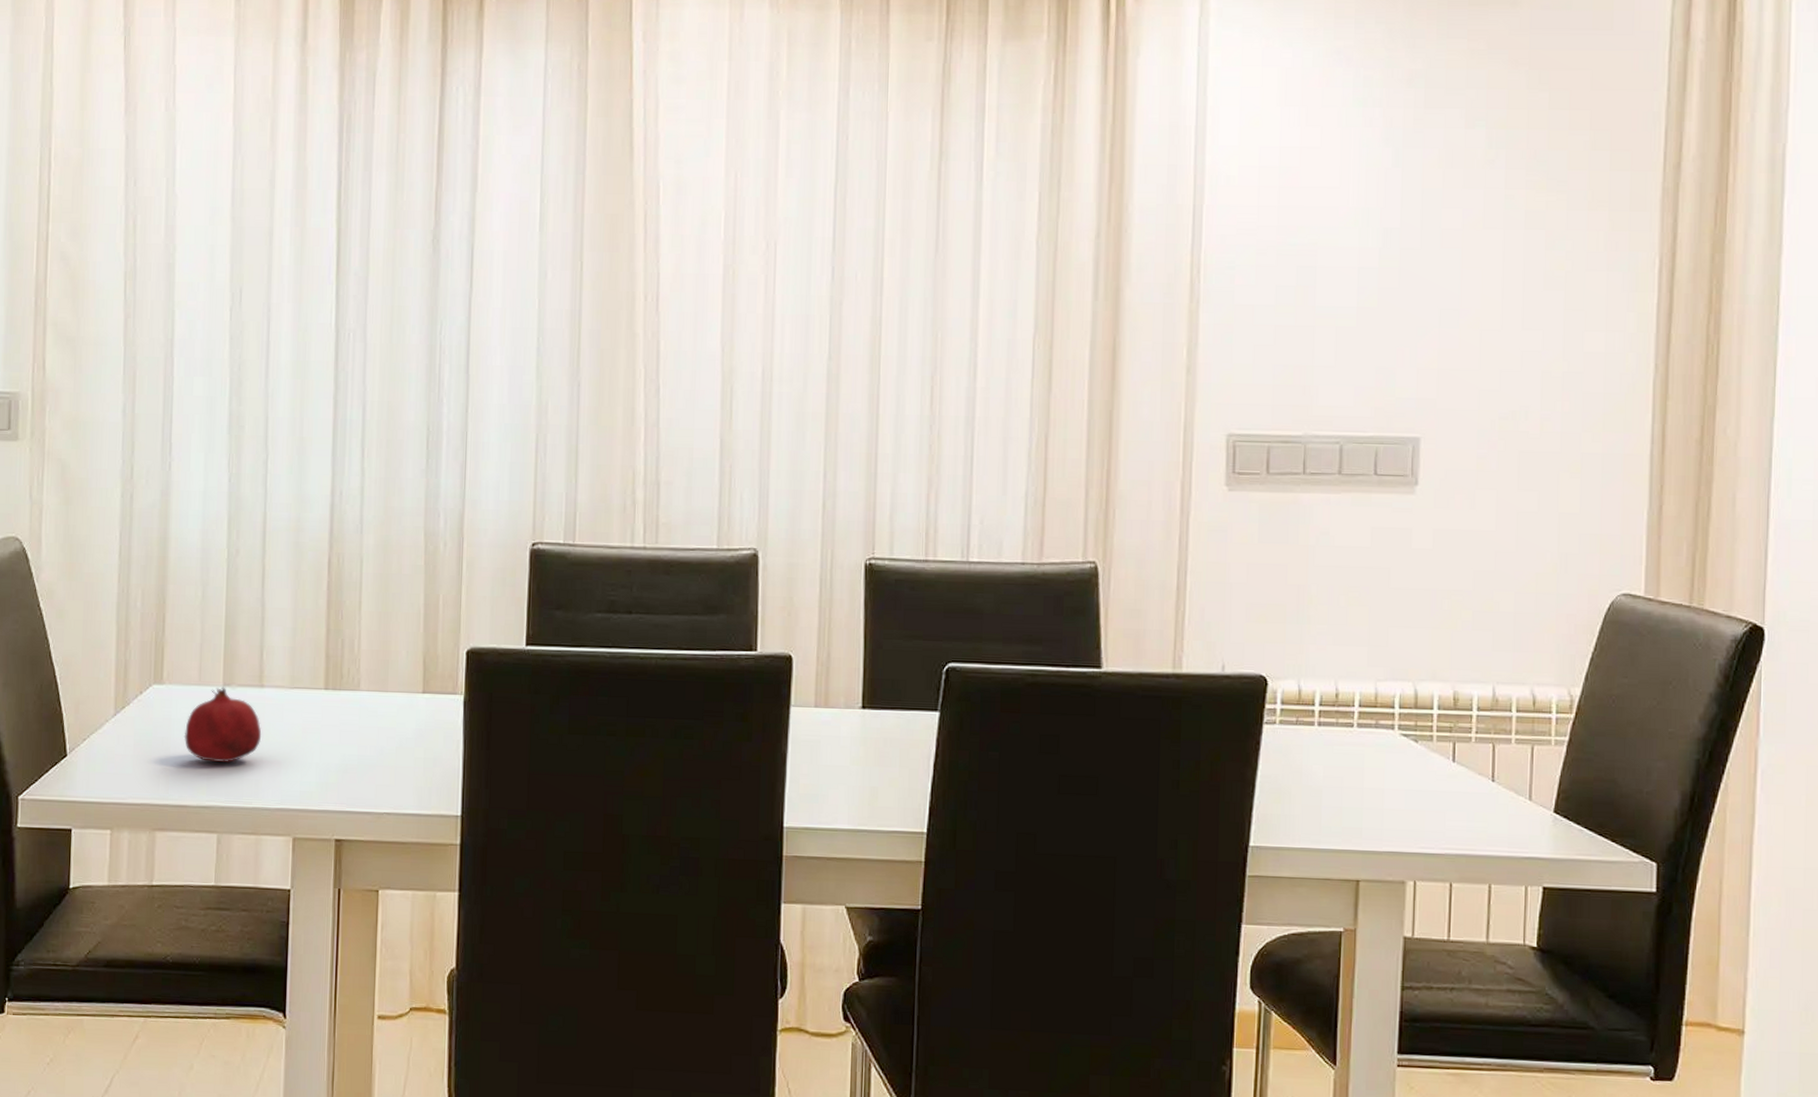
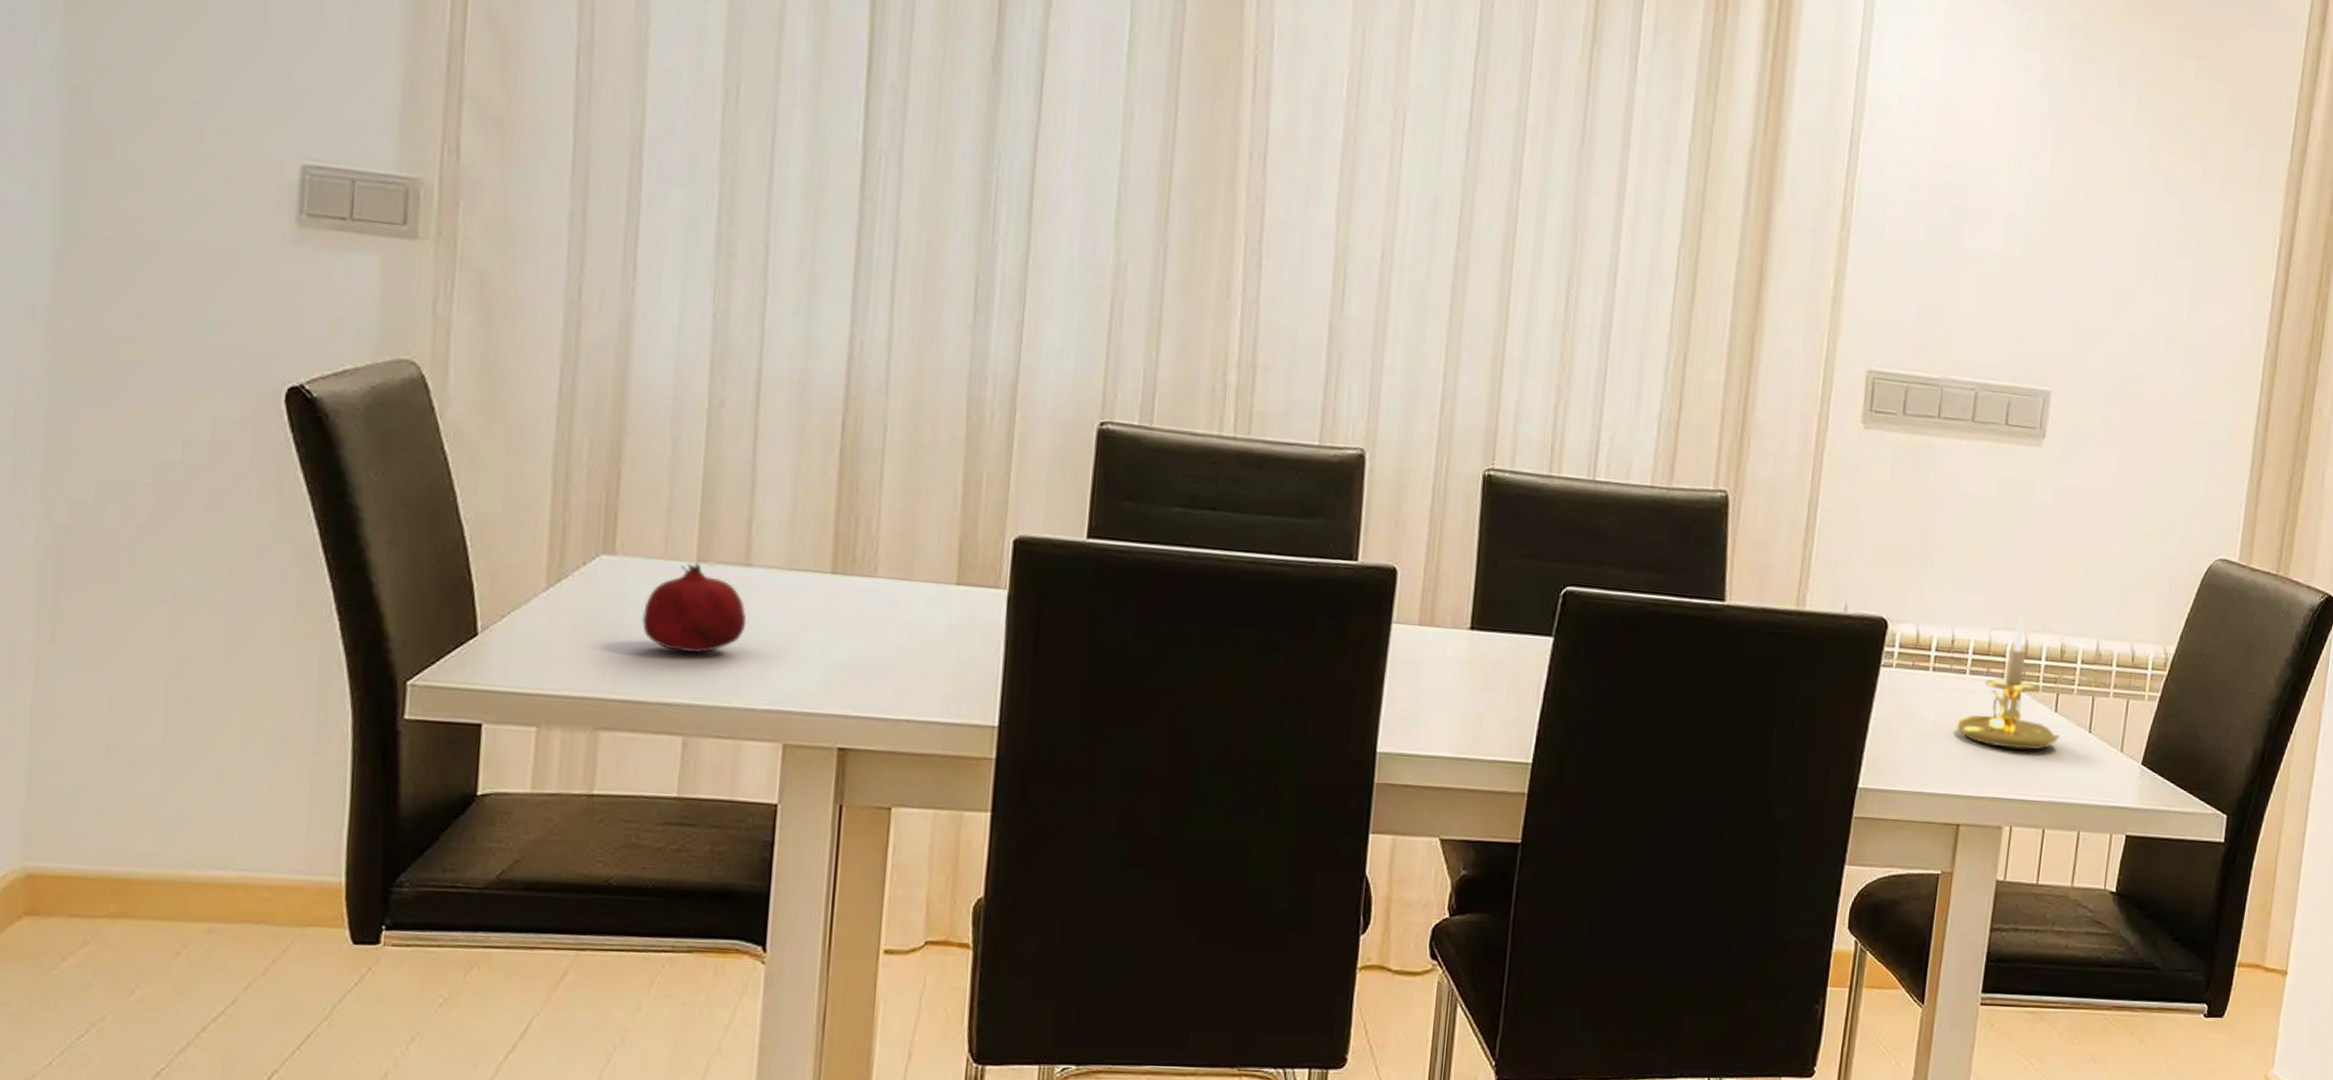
candle holder: none [1347,667,1460,802] -> present [1956,617,2059,751]

